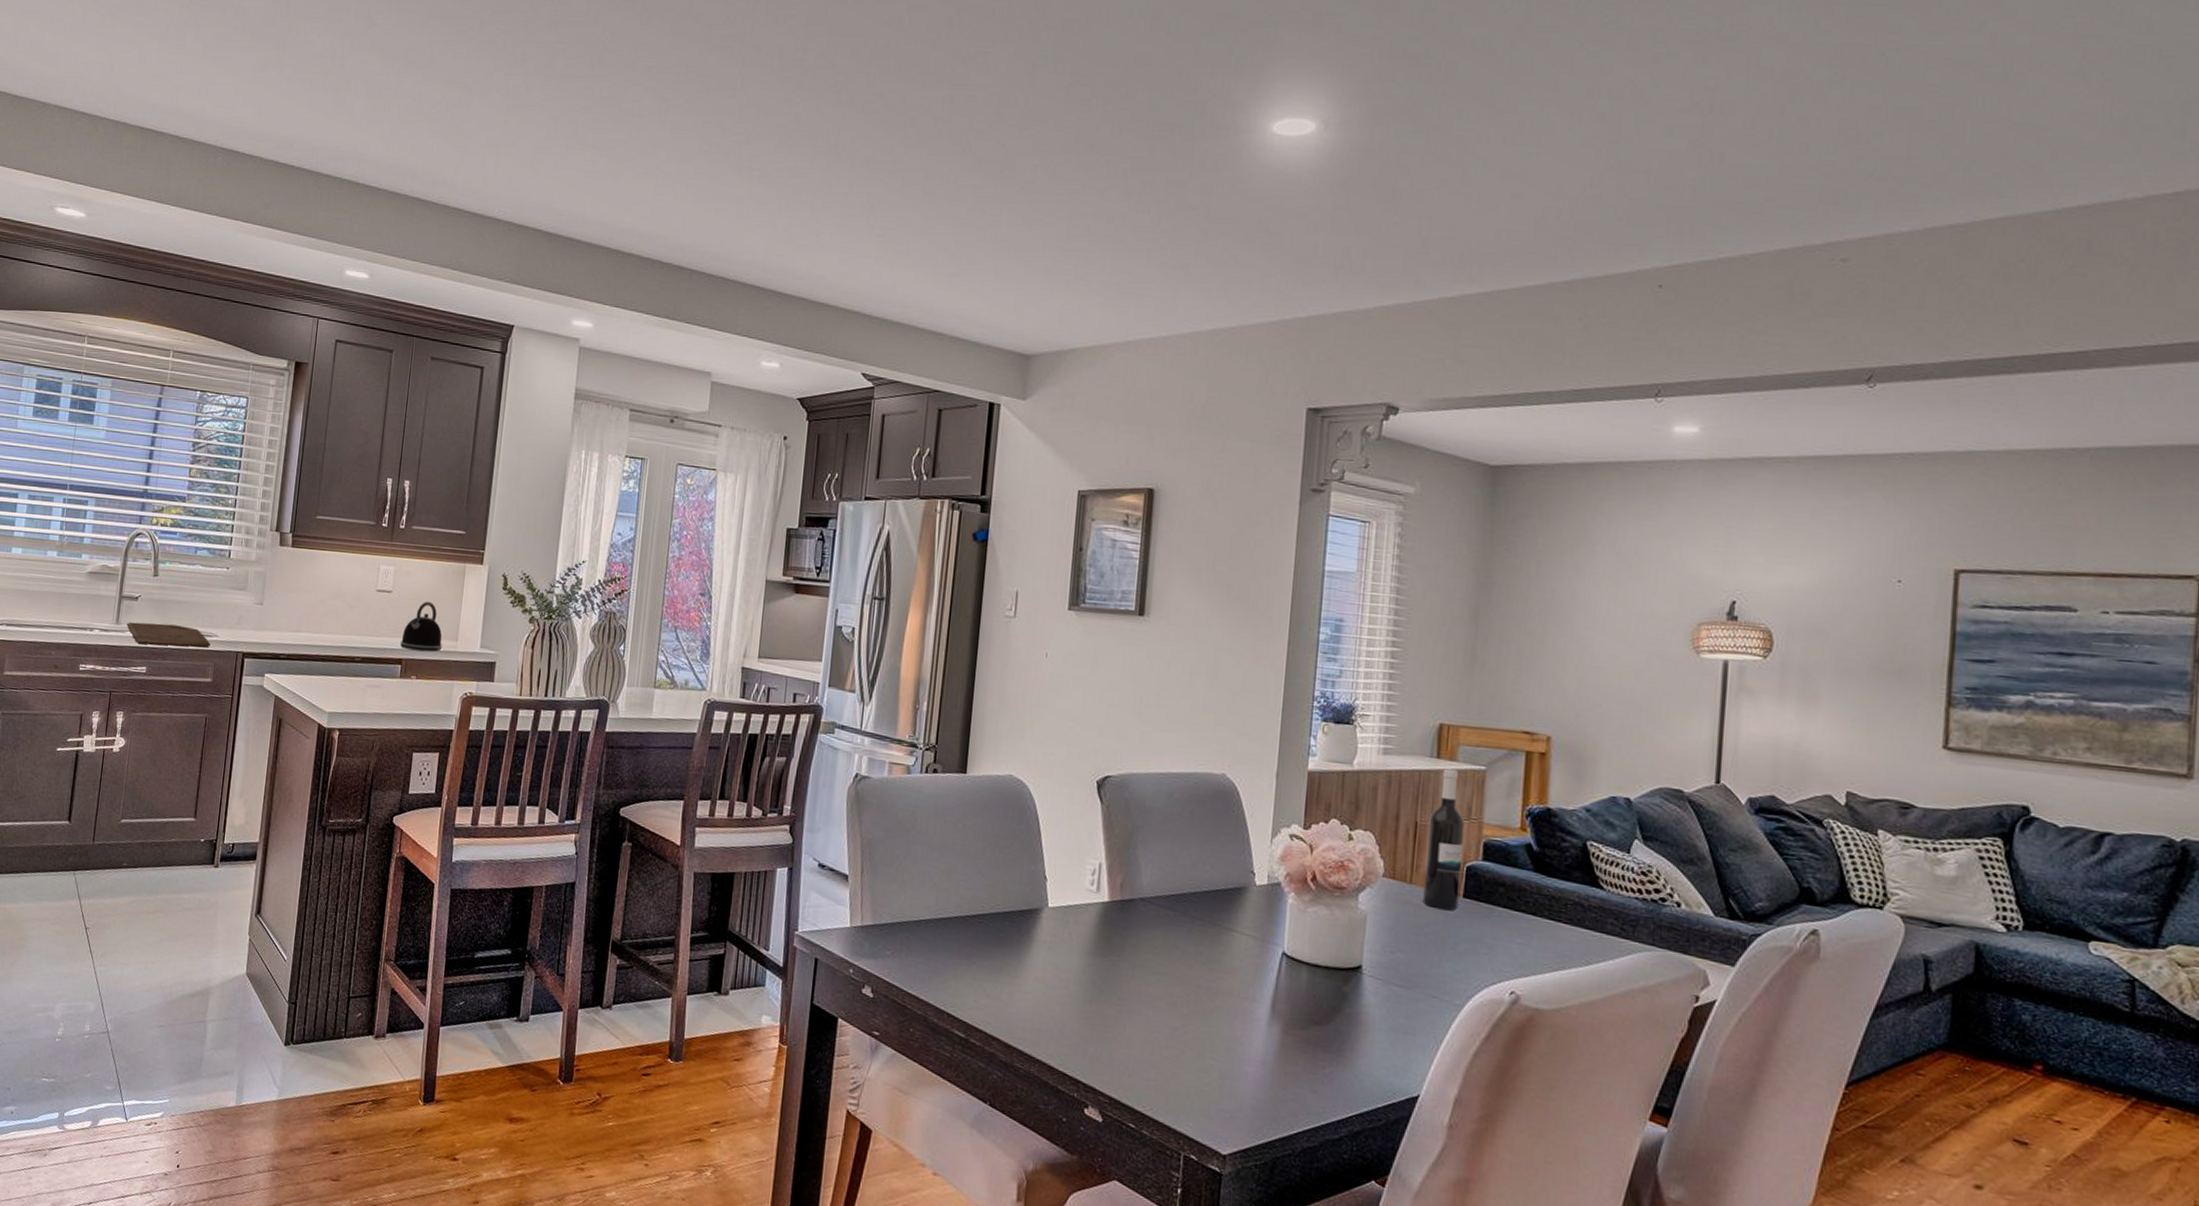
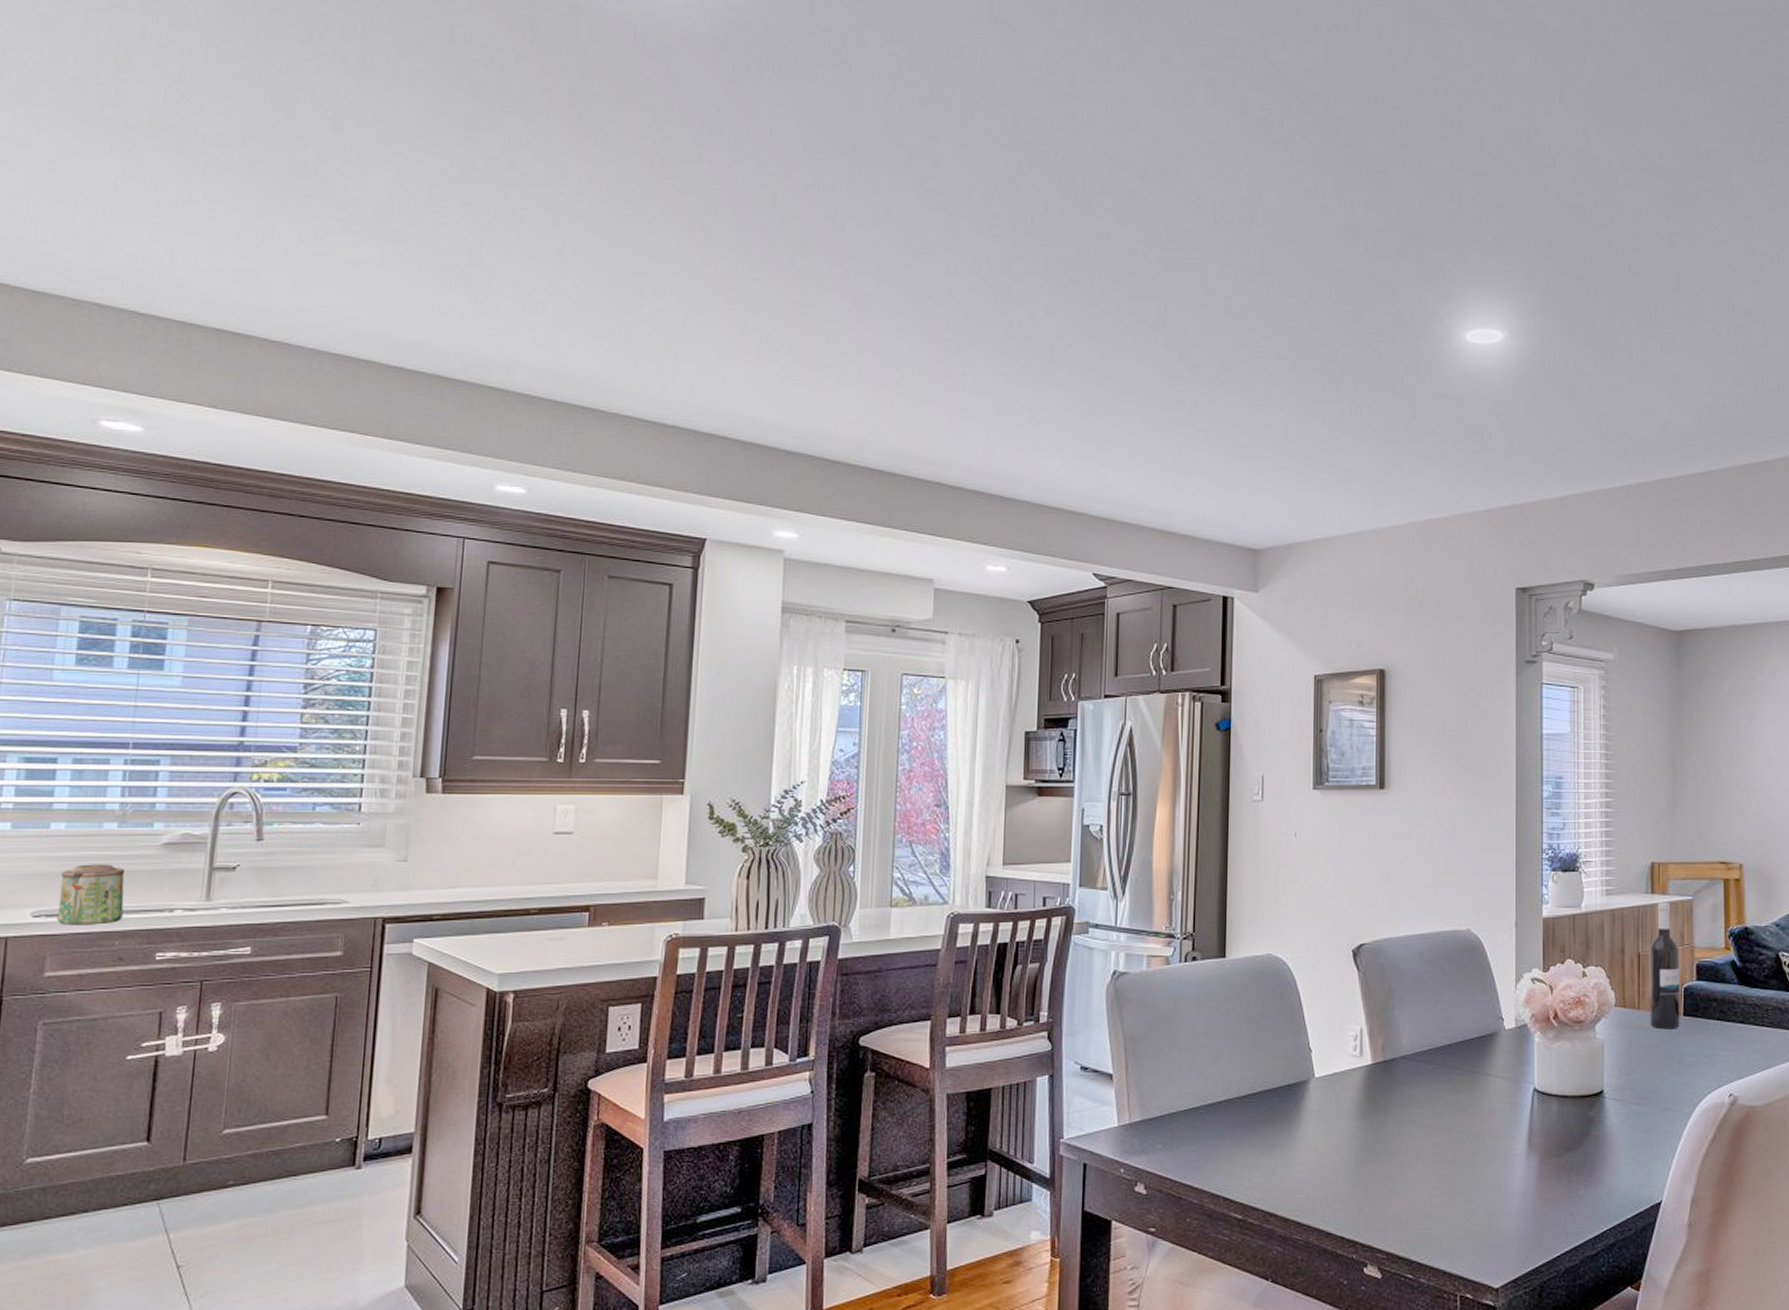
canister: none [14,584,61,637] -> present [57,864,125,927]
cutting board: present [126,621,210,647] -> none [221,895,338,920]
kettle: present [400,602,443,652] -> none [587,840,640,895]

